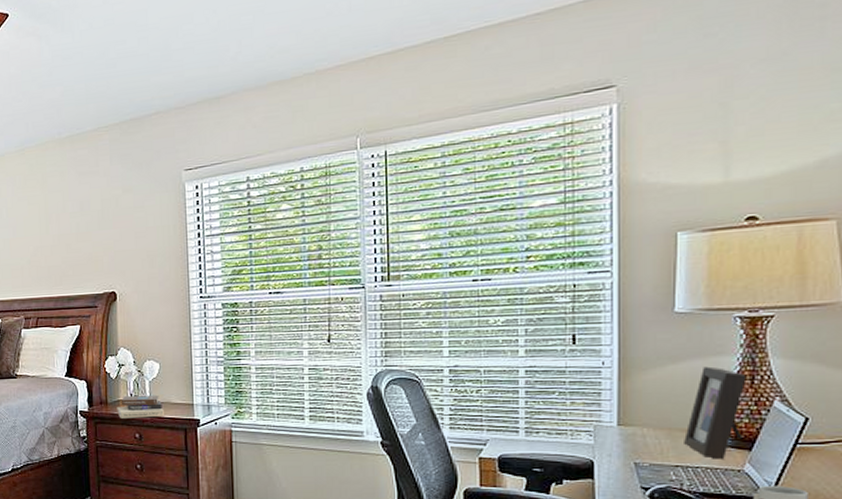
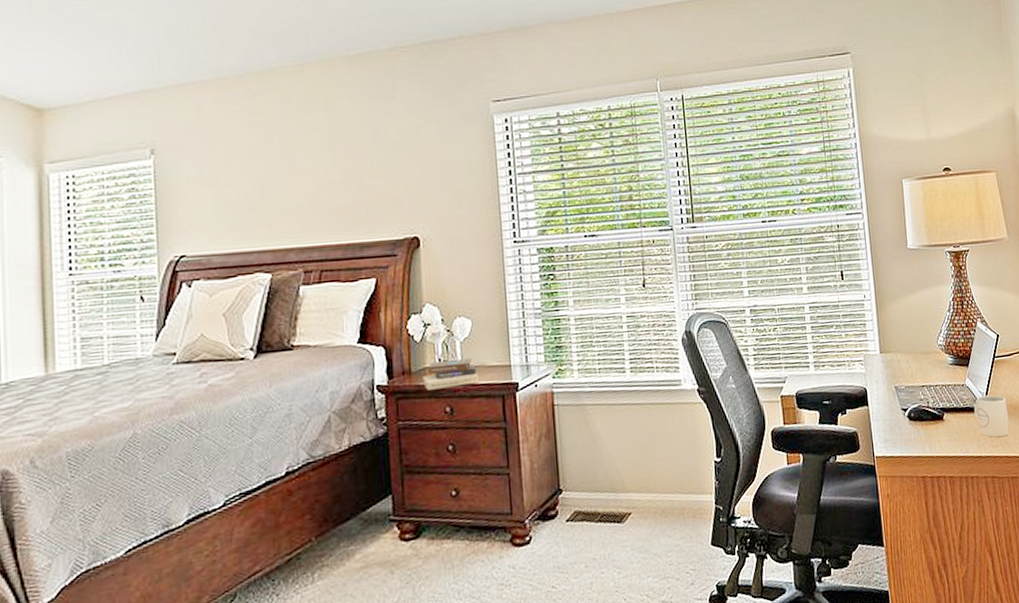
picture frame: present [684,366,747,459] -> none [925,295,962,377]

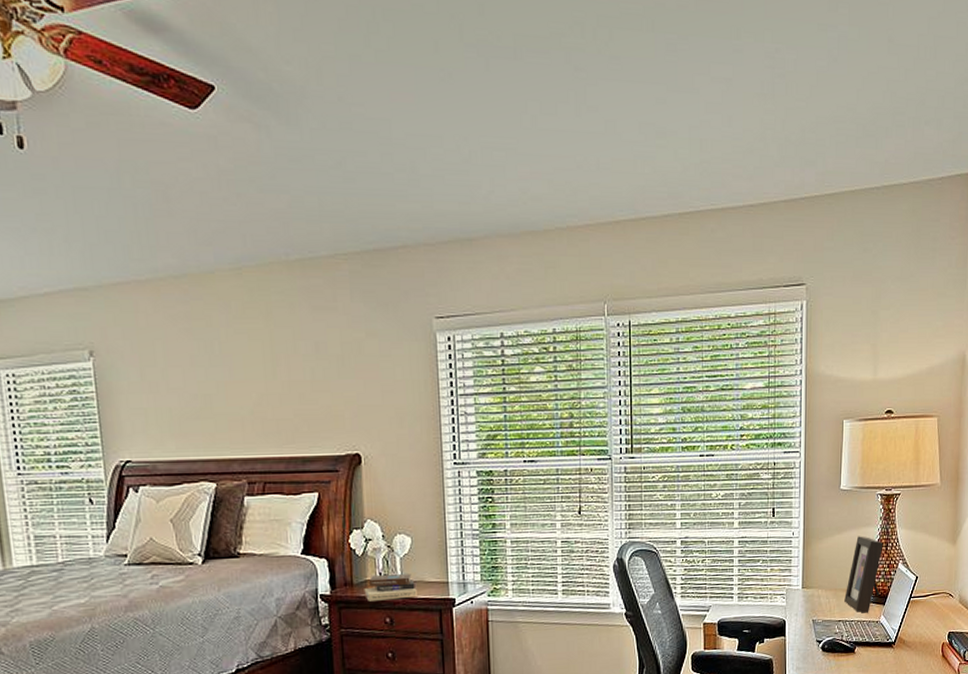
picture frame: none [925,295,962,377] -> present [844,536,884,613]
mug: present [974,395,1010,438] -> none [885,631,917,671]

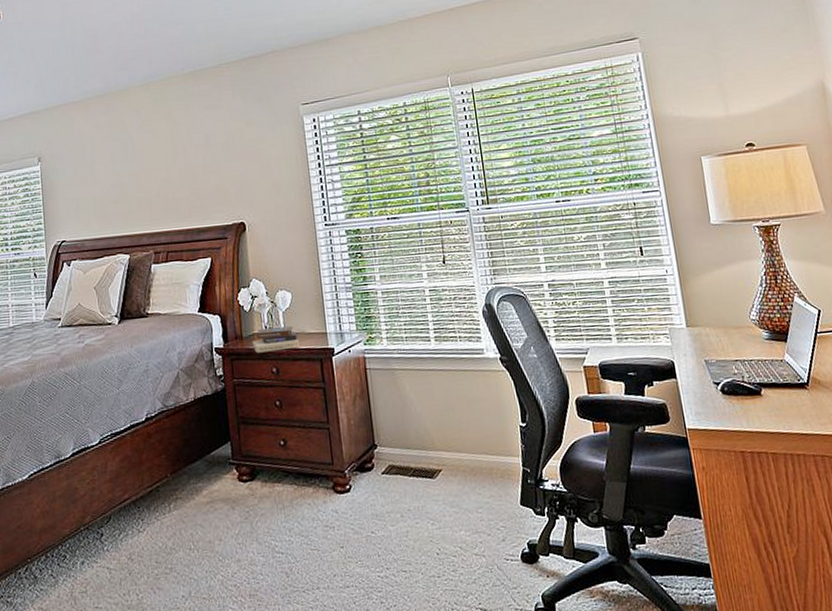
picture frame: present [844,536,884,613] -> none [737,270,779,352]

